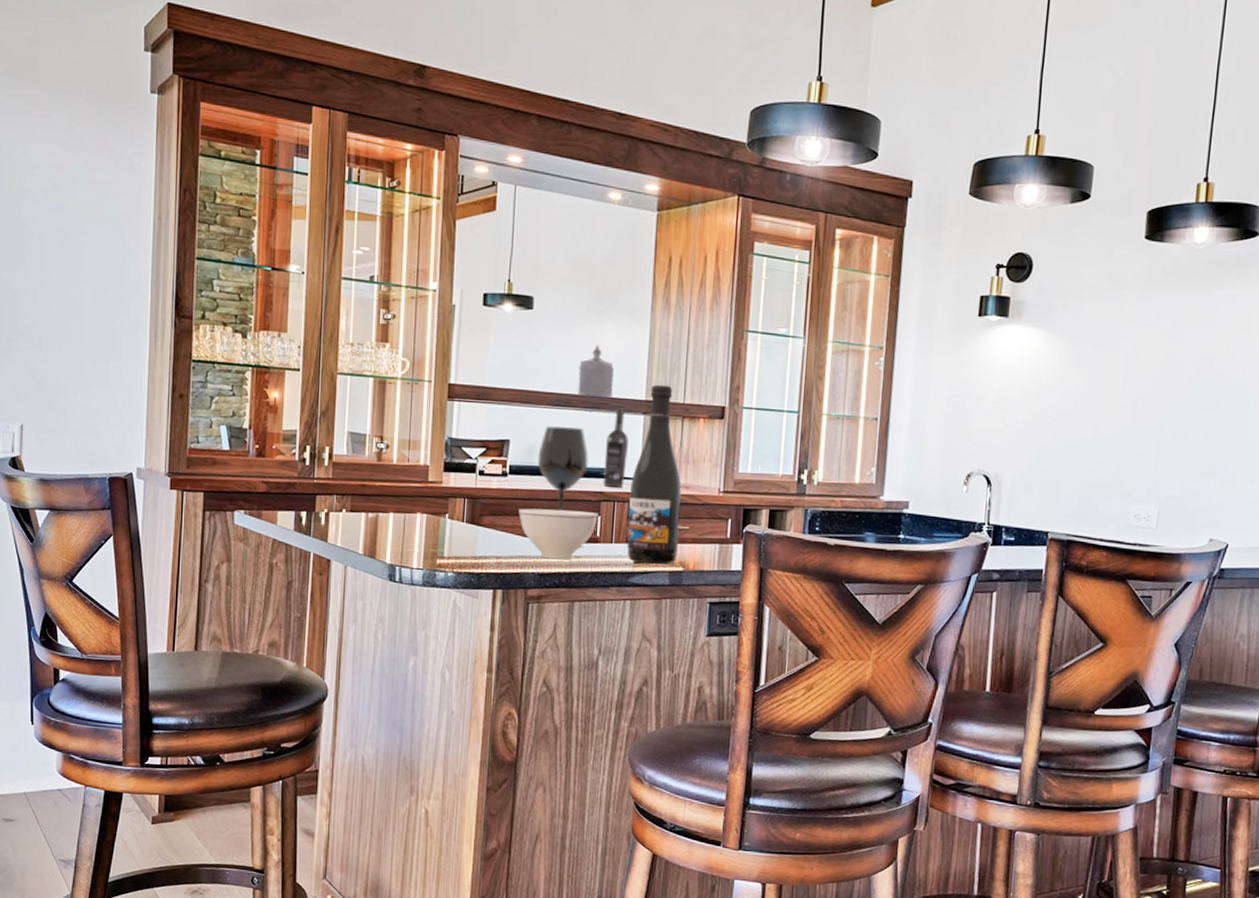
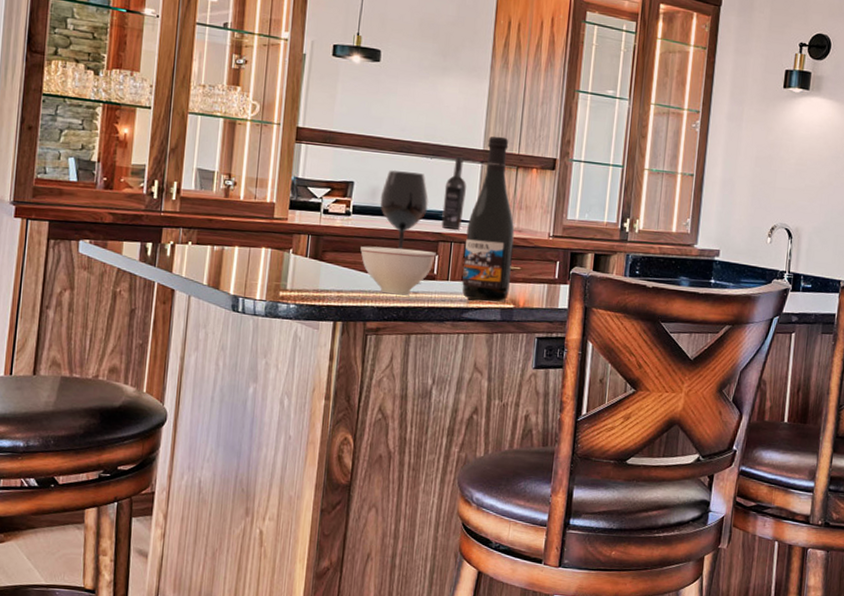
decorative jar: present [577,345,614,399] -> none [419,97,455,148]

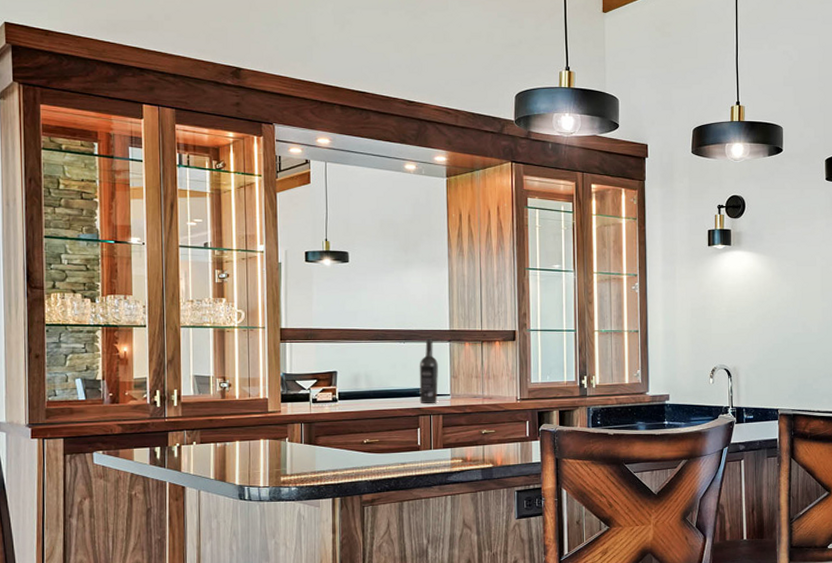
bowl: present [359,246,437,295] -> none [348,425,419,468]
wineglass: present [380,169,429,284] -> none [362,356,407,456]
beer bottle: present [462,136,515,302] -> none [443,316,487,464]

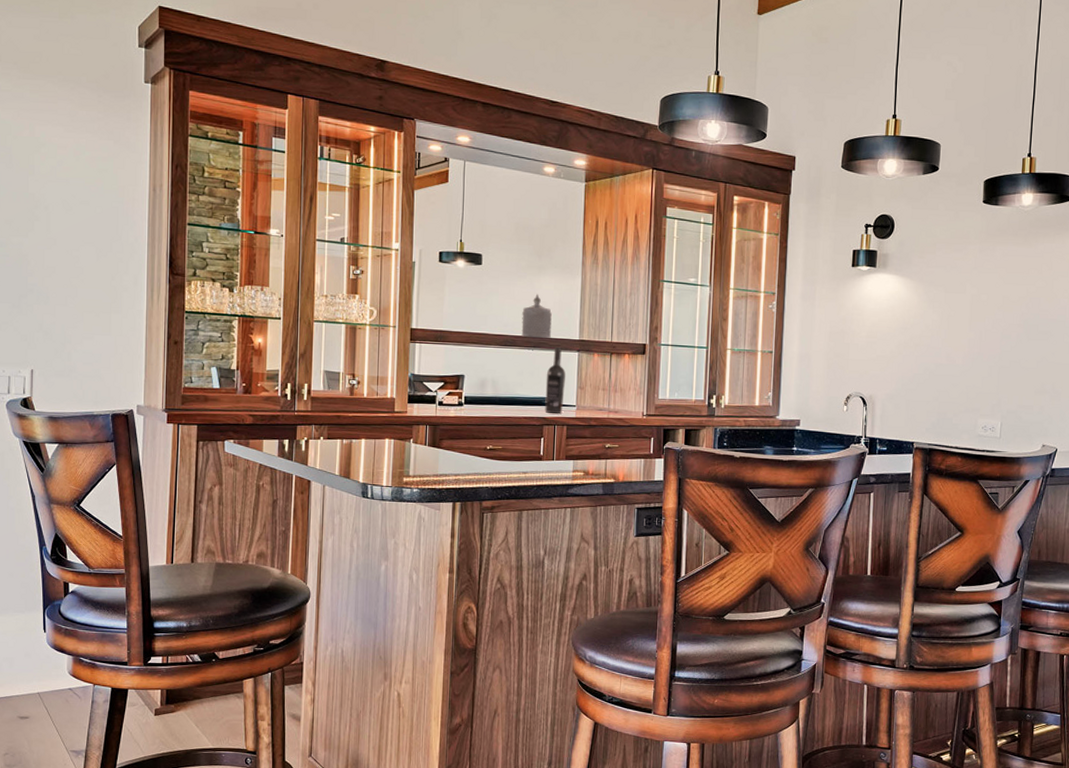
decorative jar: none [391,288,421,331] -> present [521,294,552,339]

